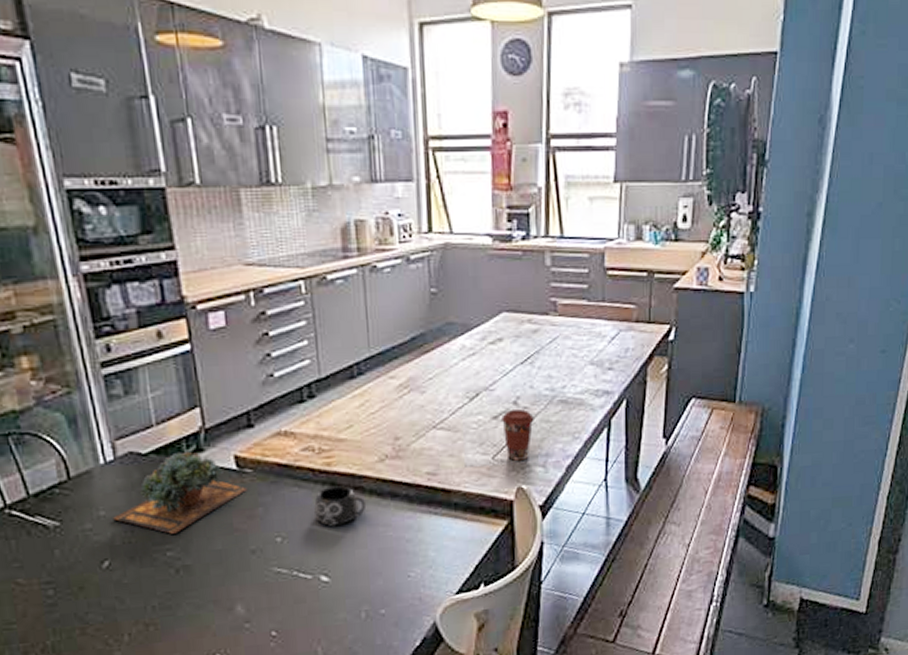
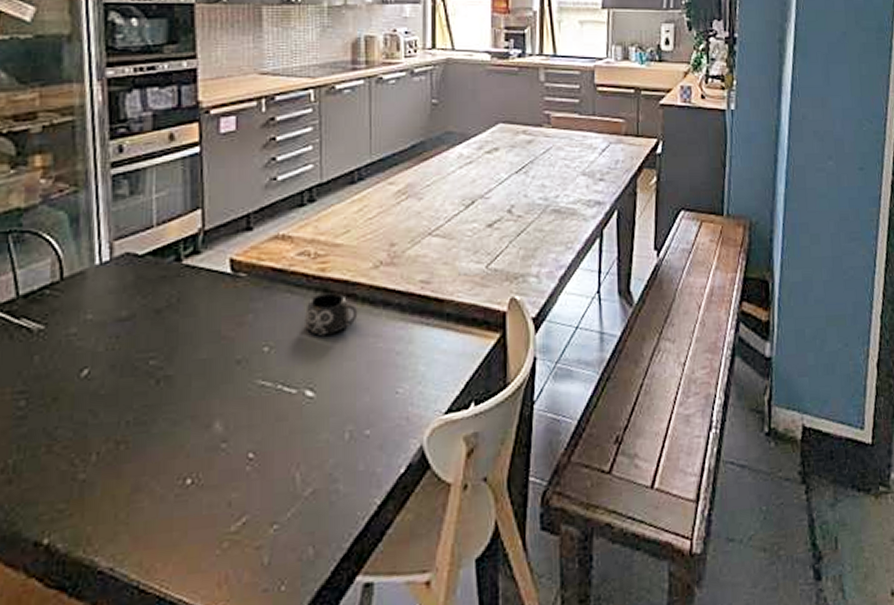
succulent plant: present [113,451,247,534] -> none [100,253,239,341]
coffee cup: present [502,409,534,461] -> none [496,218,528,270]

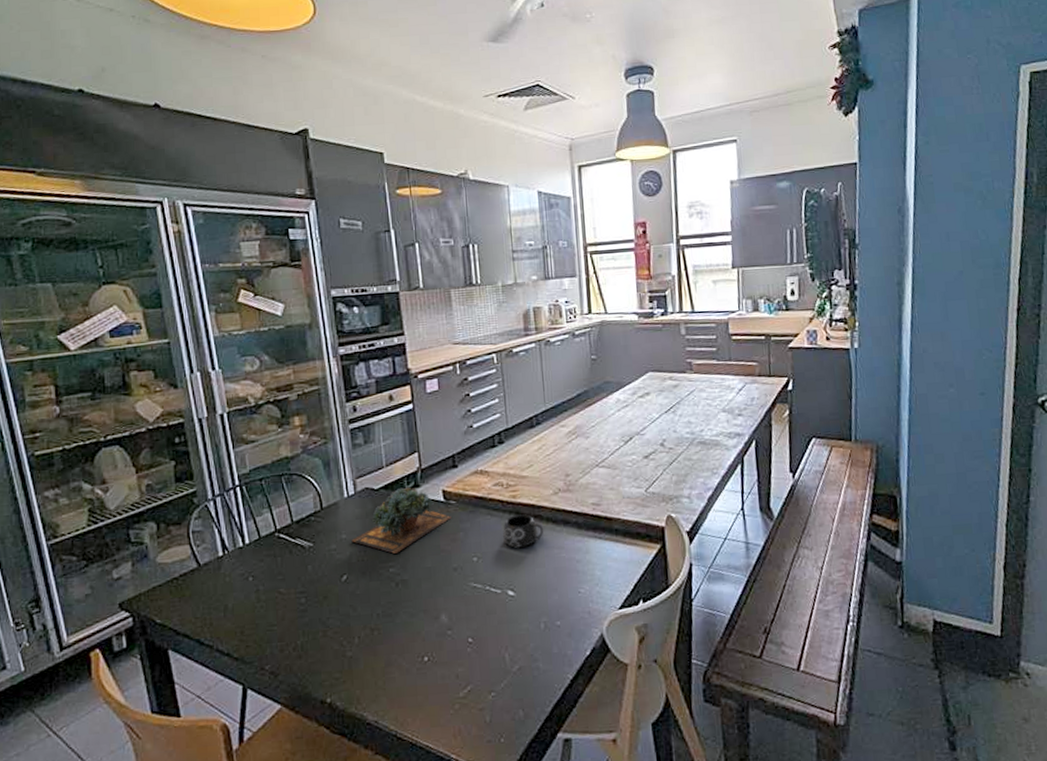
succulent plant: none [100,253,239,341] -> present [351,487,452,554]

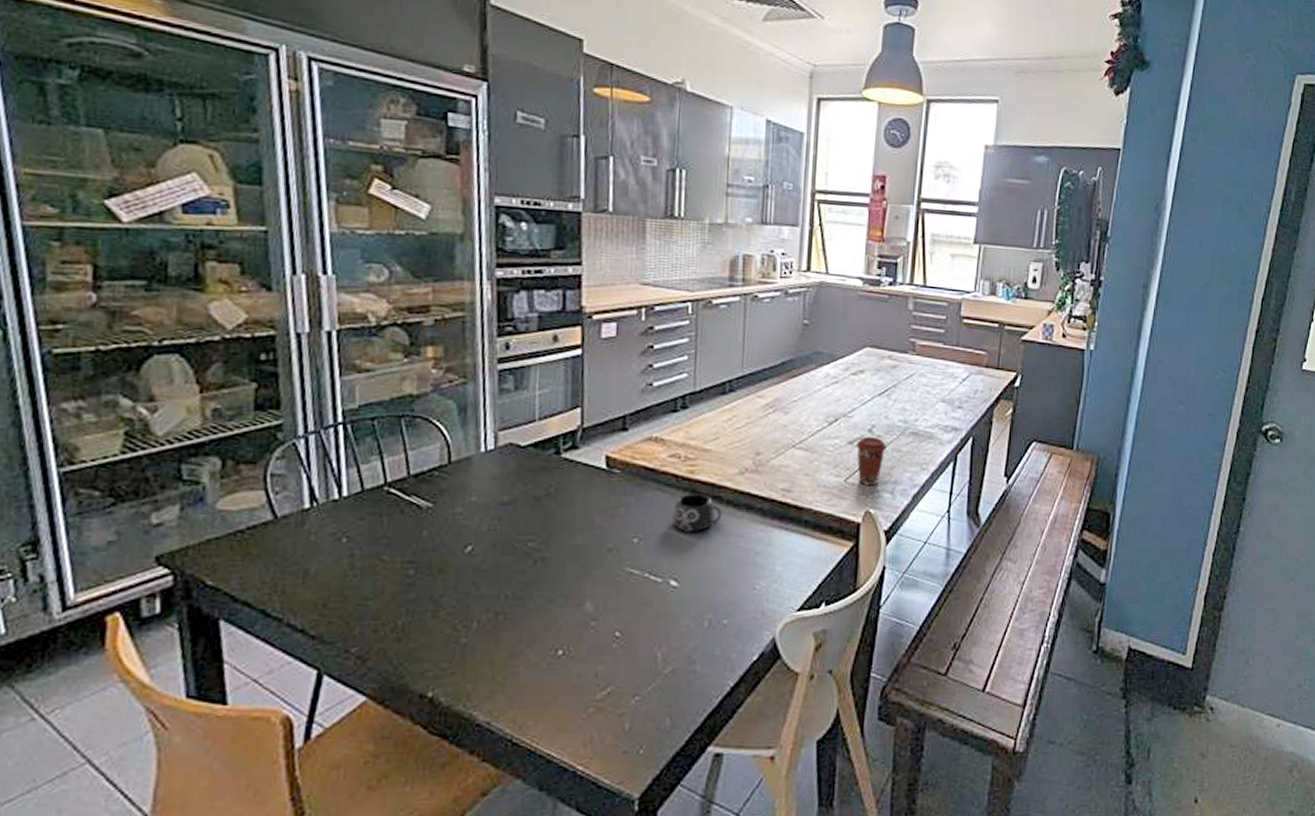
succulent plant: present [351,487,452,554] -> none [483,447,613,525]
coffee cup: none [651,450,679,493] -> present [856,437,887,485]

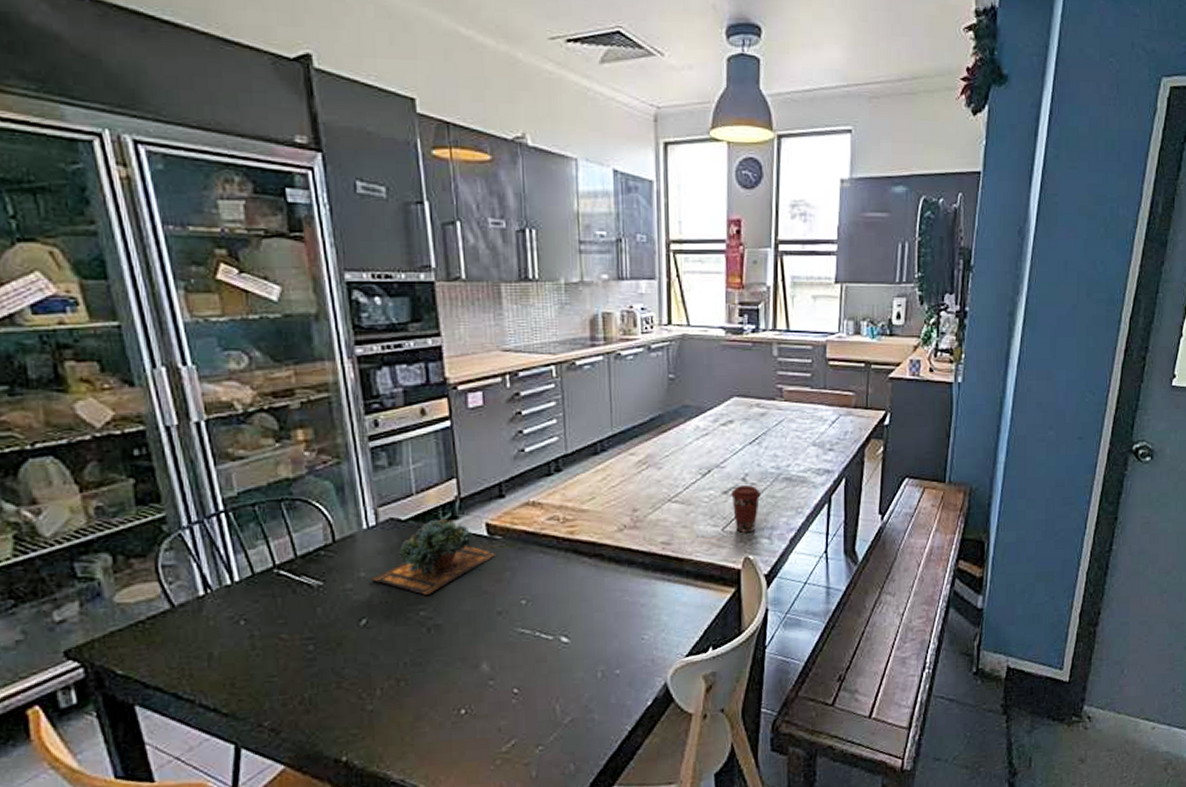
succulent plant: none [483,447,613,525] -> present [372,518,496,595]
mug: present [671,493,723,532] -> none [556,553,606,590]

